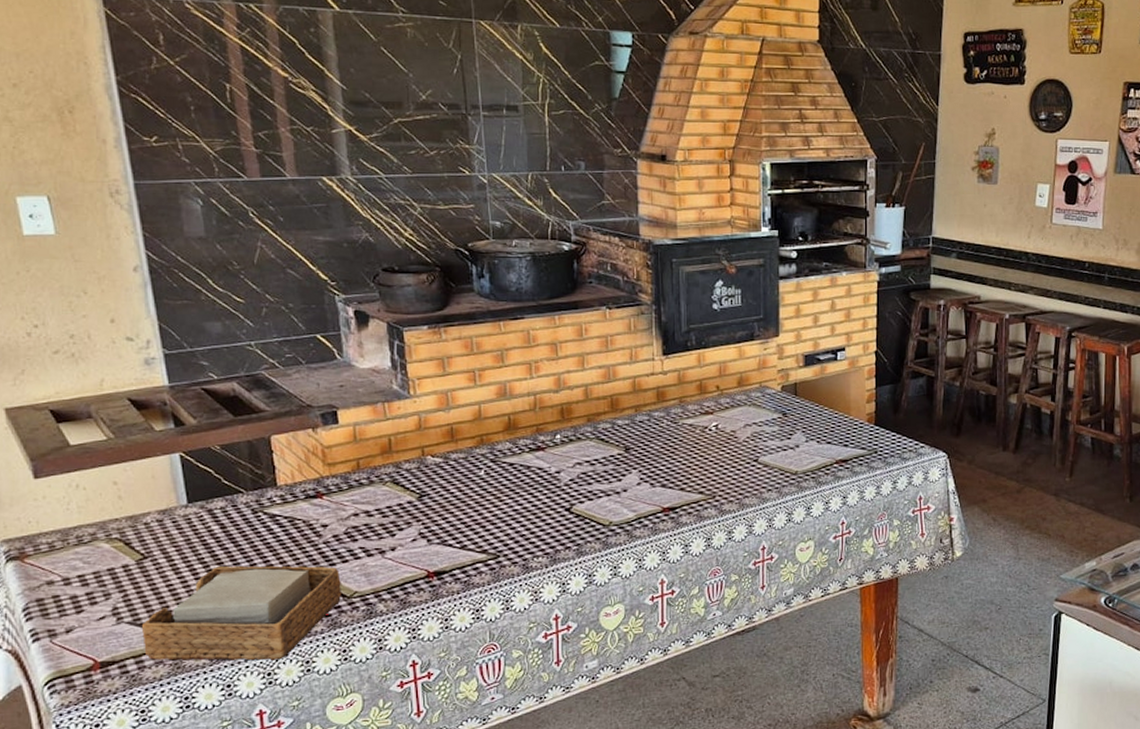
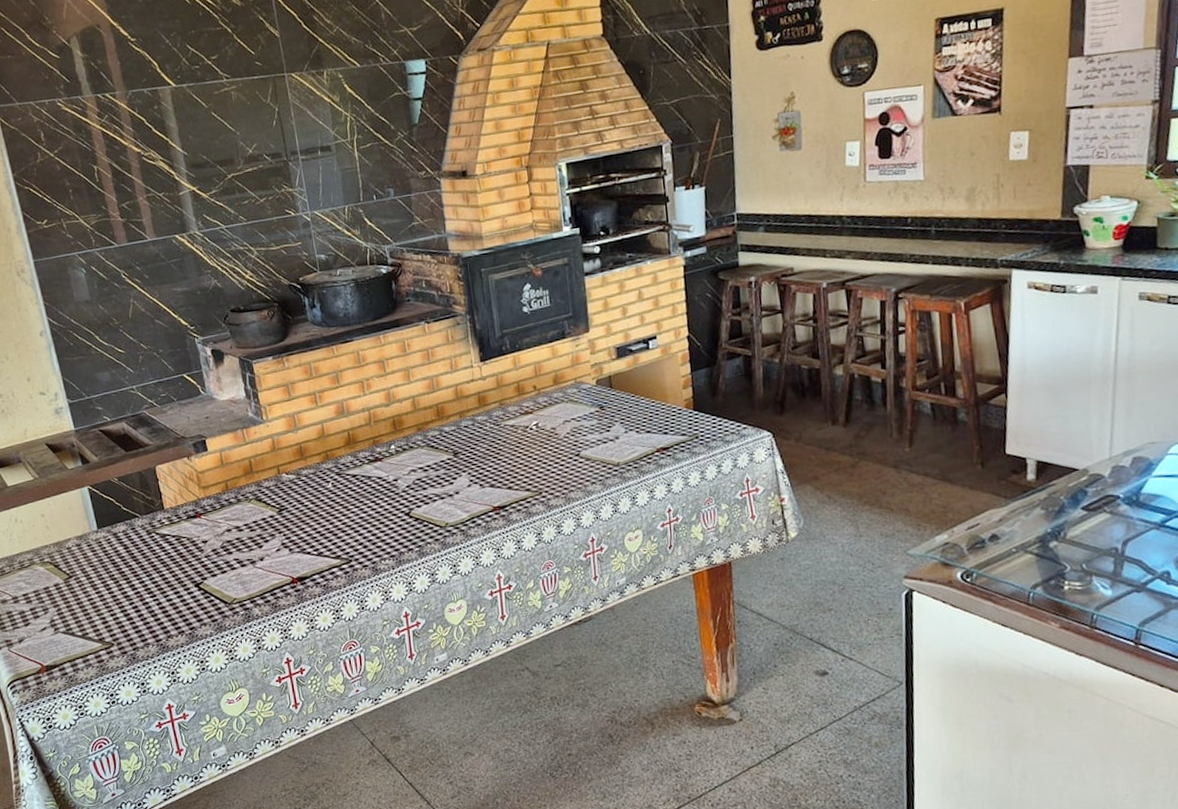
napkin holder: present [142,565,342,661] -> none [73,577,224,663]

